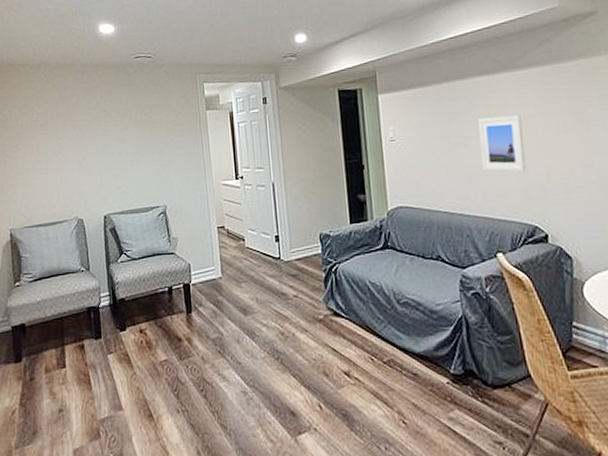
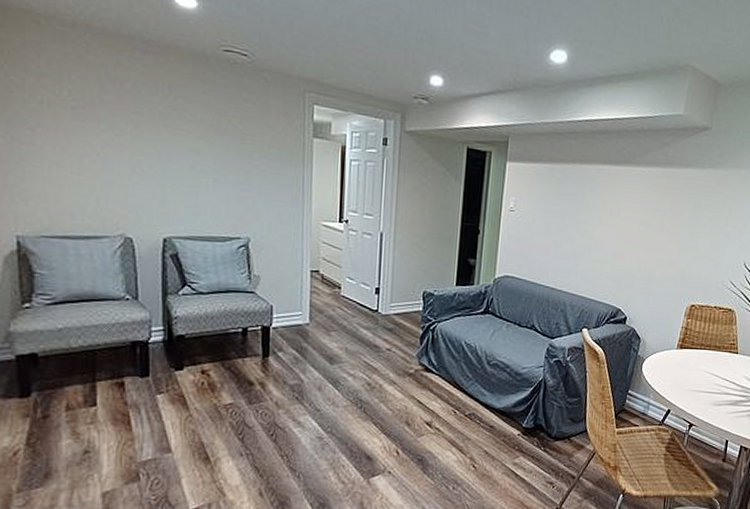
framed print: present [477,115,526,172] -> none [586,205,630,260]

